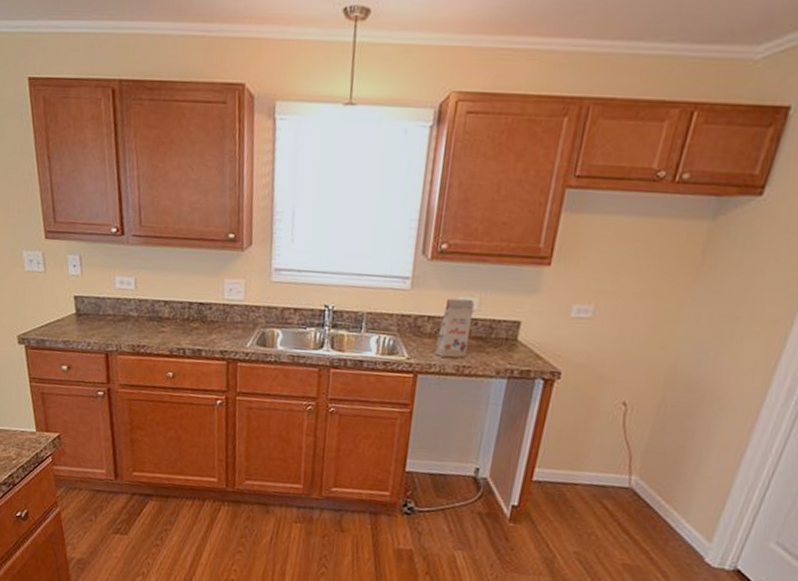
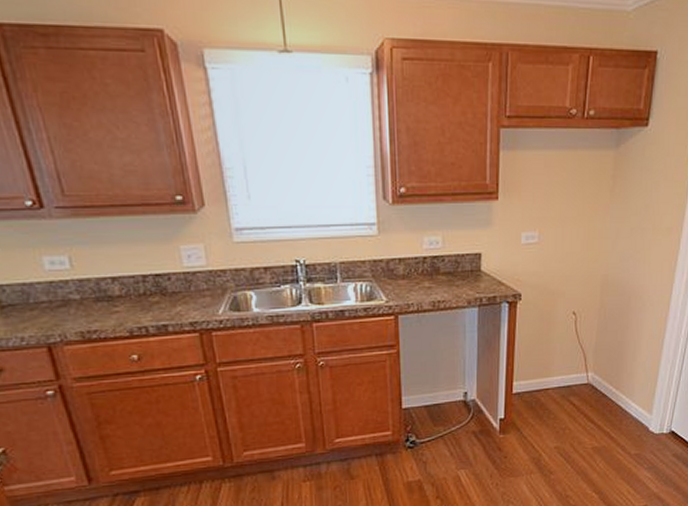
gift box: present [435,298,475,358] -> none [410,237,439,296]

